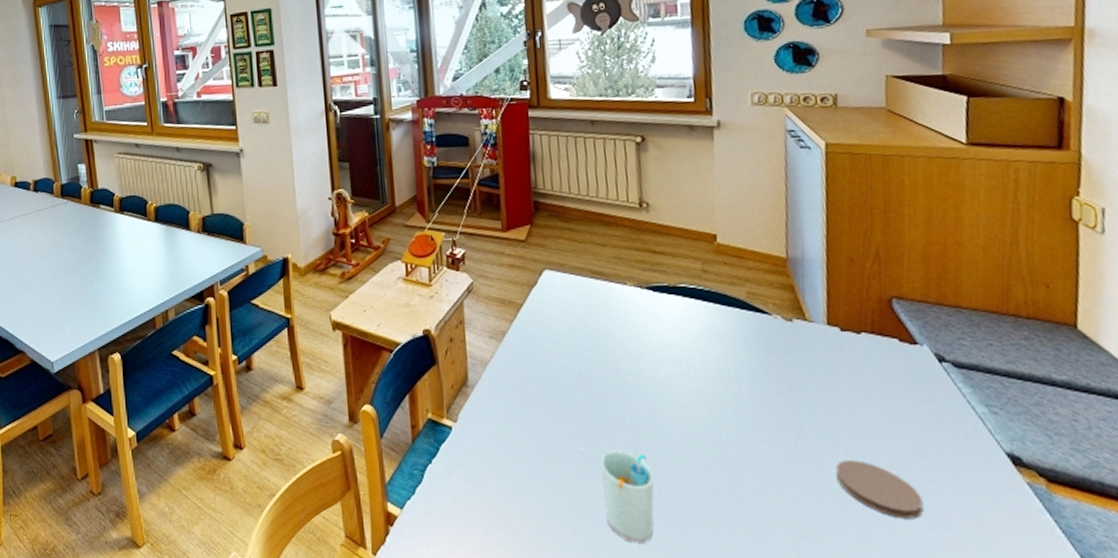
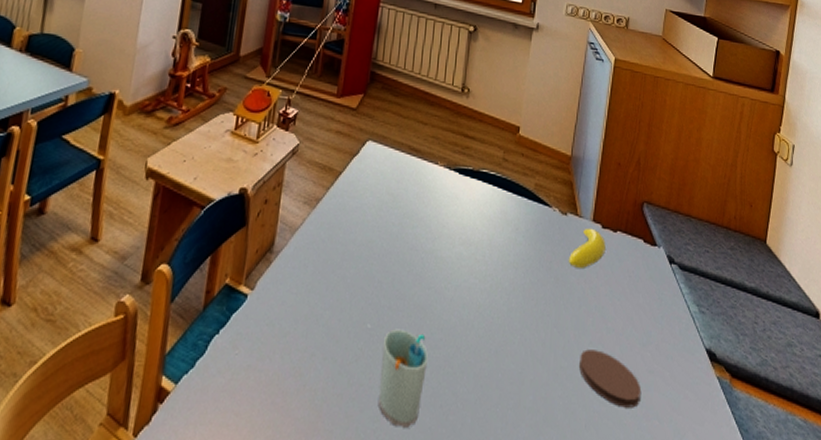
banana: none [802,332,850,376] -> present [568,228,606,268]

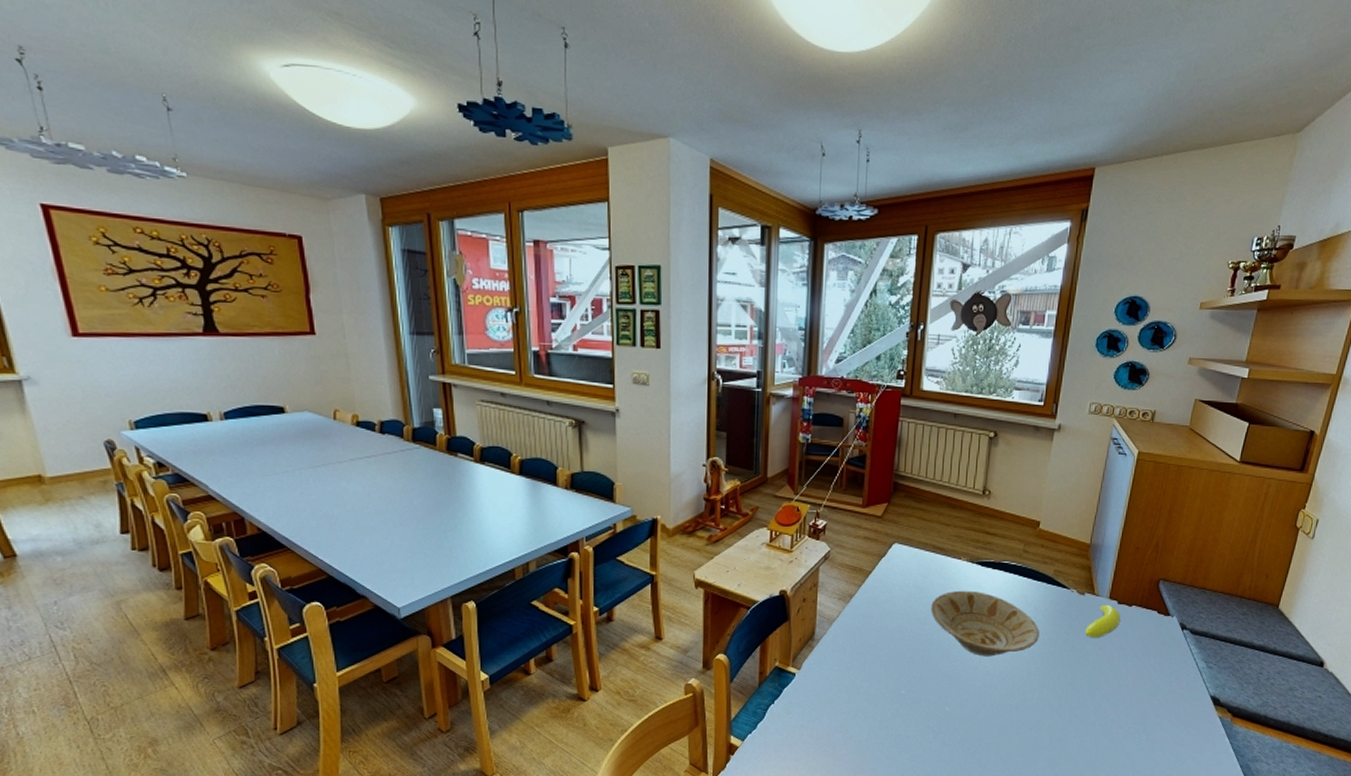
cup: present [378,329,429,428] -> none [914,693,957,764]
bowl: none [404,201,520,286] -> present [931,590,1039,657]
coaster: present [579,349,642,408] -> none [1092,701,1148,743]

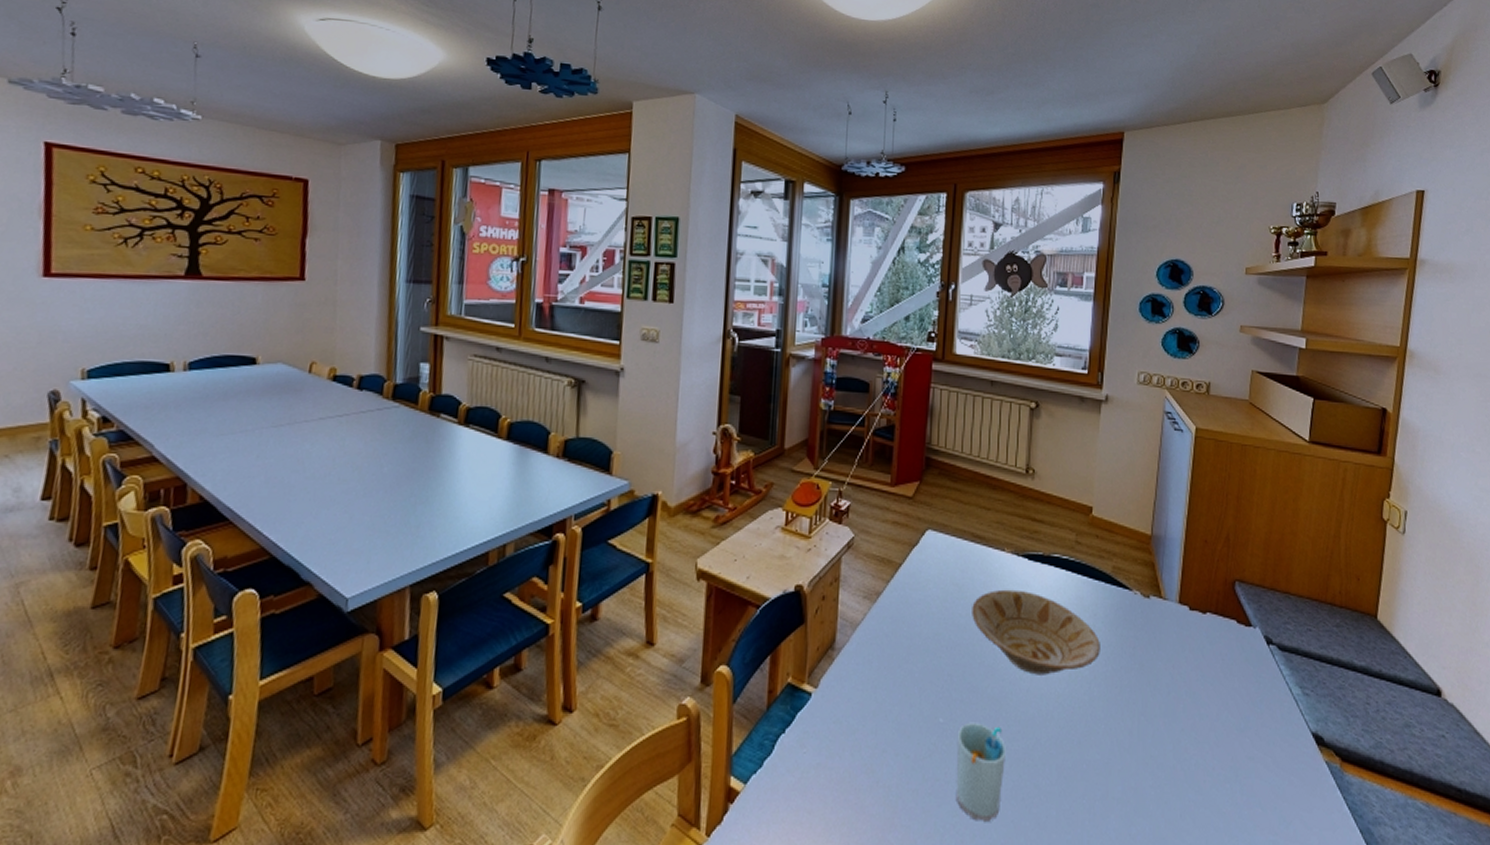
cup: none [914,693,957,764] -> present [955,722,1007,821]
banana: present [1084,604,1121,638] -> none [1153,610,1194,653]

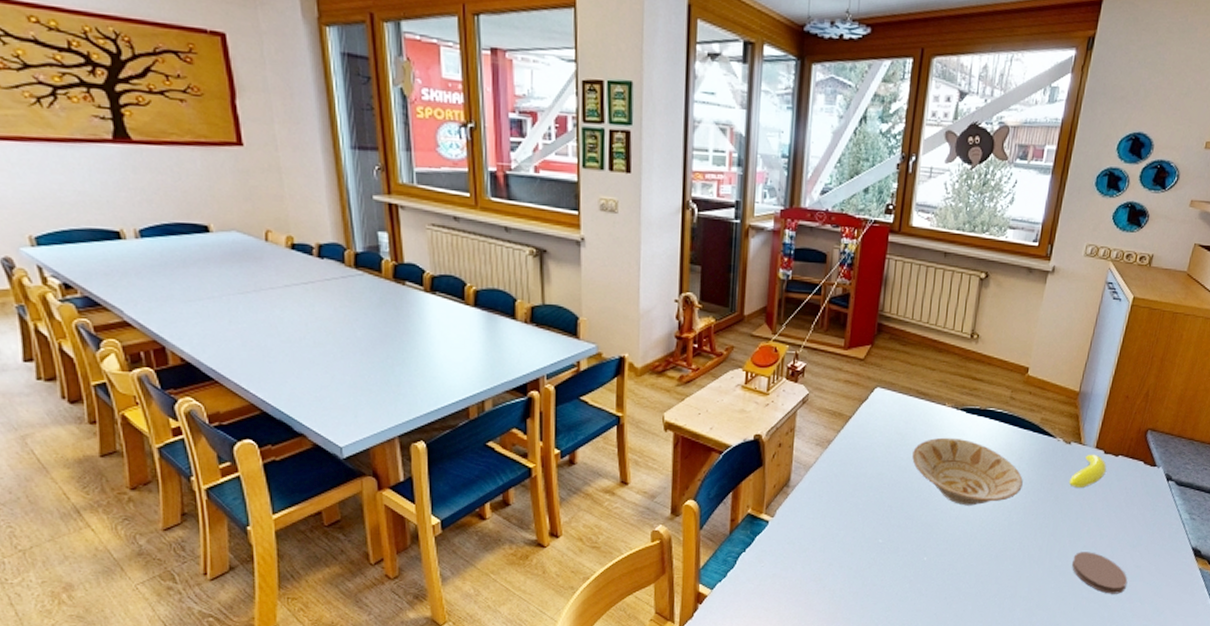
cup: present [955,722,1007,821] -> none [889,542,935,614]
banana: none [1153,610,1194,653] -> present [1068,454,1107,488]
coaster: none [1171,737,1241,796] -> present [1072,552,1128,594]

